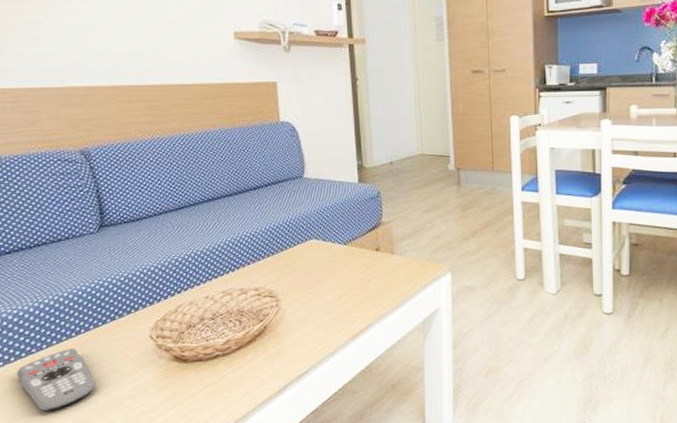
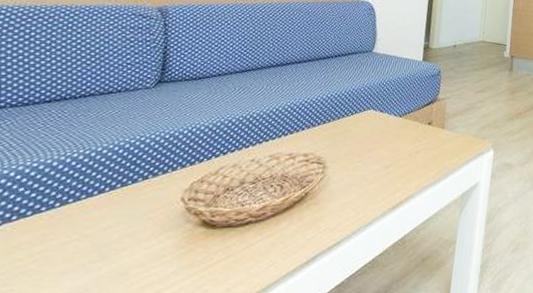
remote control: present [17,348,96,412] -> none [13,207,107,280]

